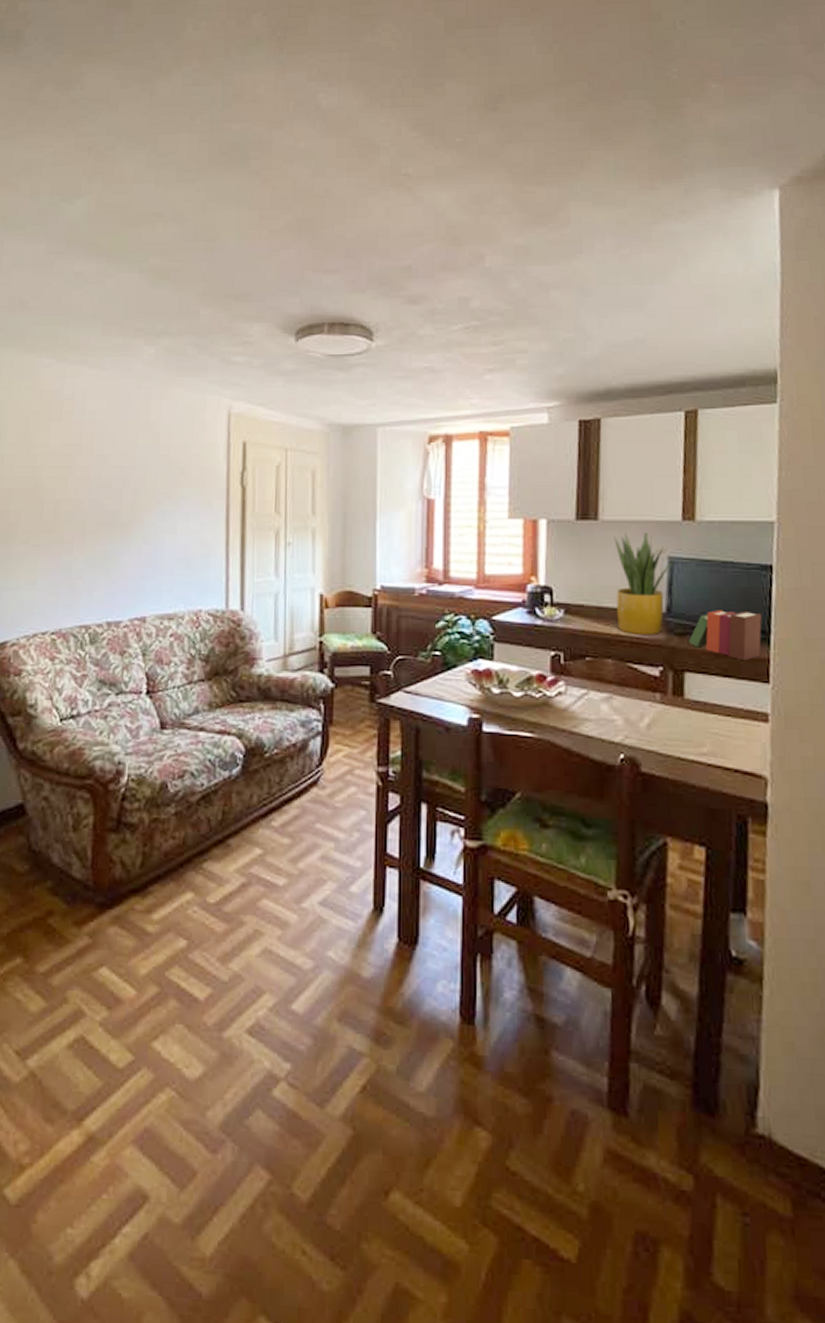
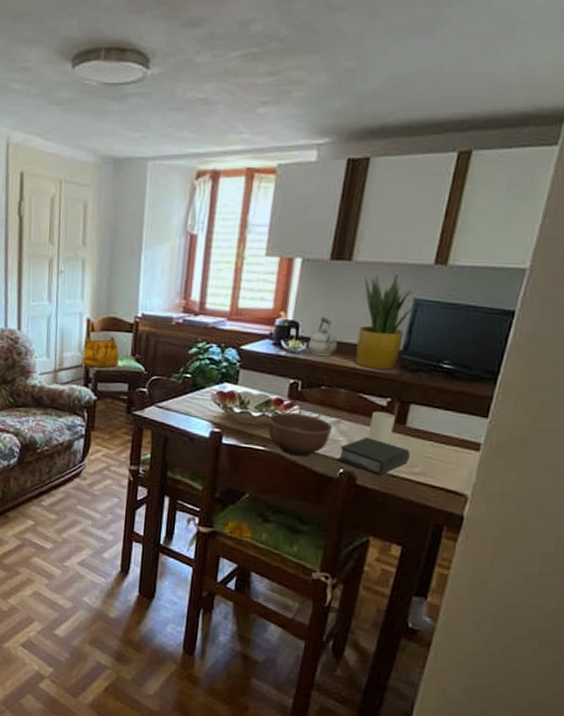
handbag: none [315,611,358,650] -> present [82,335,119,368]
bowl: none [531,690,605,743] -> present [268,412,333,457]
kettle: none [565,580,597,624] -> present [308,317,338,357]
book: none [615,715,695,760] -> present [337,438,410,476]
cup: none [644,682,672,722] -> present [367,411,395,445]
books: present [689,610,762,661] -> none [419,350,494,398]

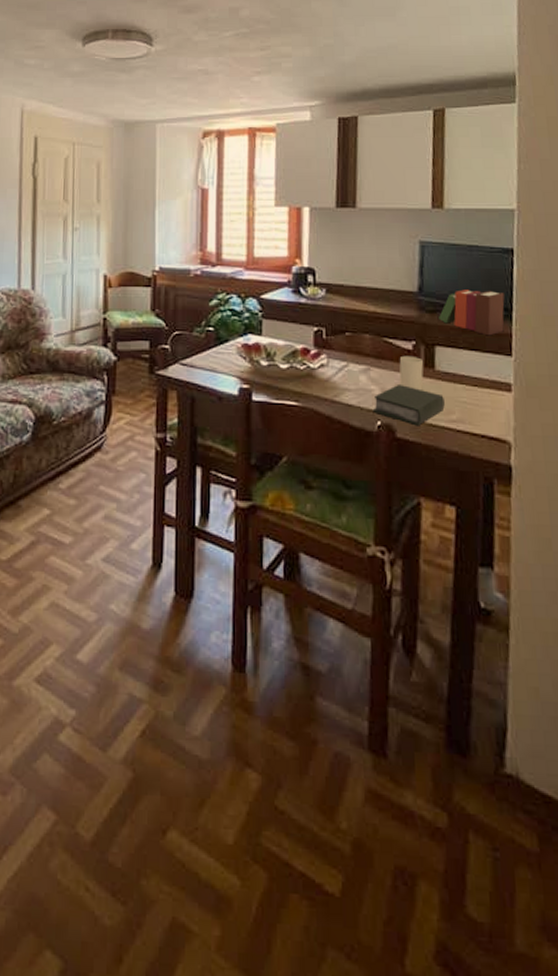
handbag: present [82,335,119,368] -> none [99,291,138,326]
bowl: present [268,412,333,457] -> none [296,362,364,411]
kettle: present [308,317,338,357] -> none [327,263,355,302]
planter: present [355,273,418,371] -> none [370,219,424,313]
books: none [419,350,494,398] -> present [439,289,505,336]

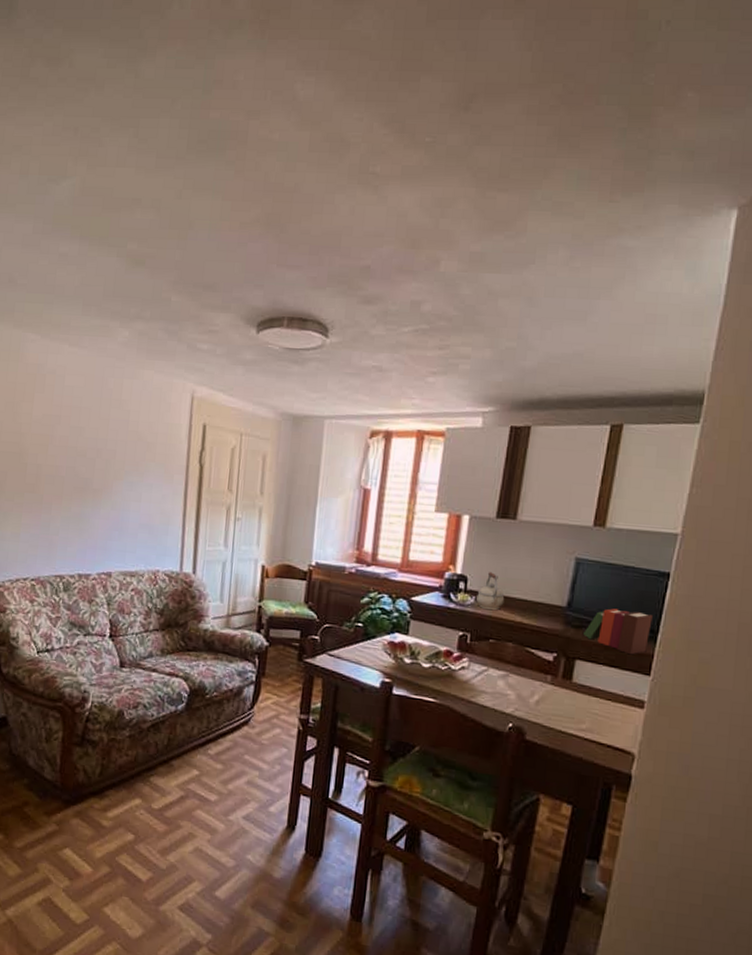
kettle: none [327,263,355,302] -> present [476,572,505,611]
book: present [372,385,445,426] -> none [506,692,577,731]
cup: present [399,355,424,391] -> none [535,665,561,700]

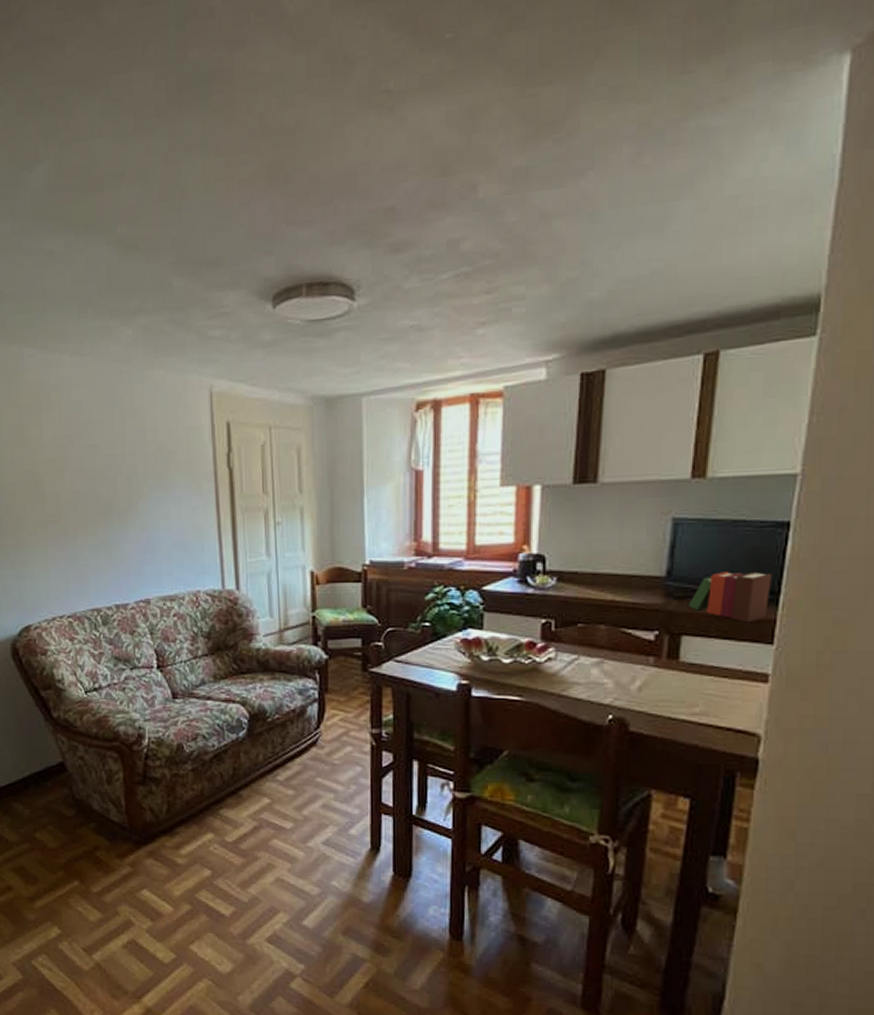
kettle: present [476,572,505,611] -> none [558,547,591,591]

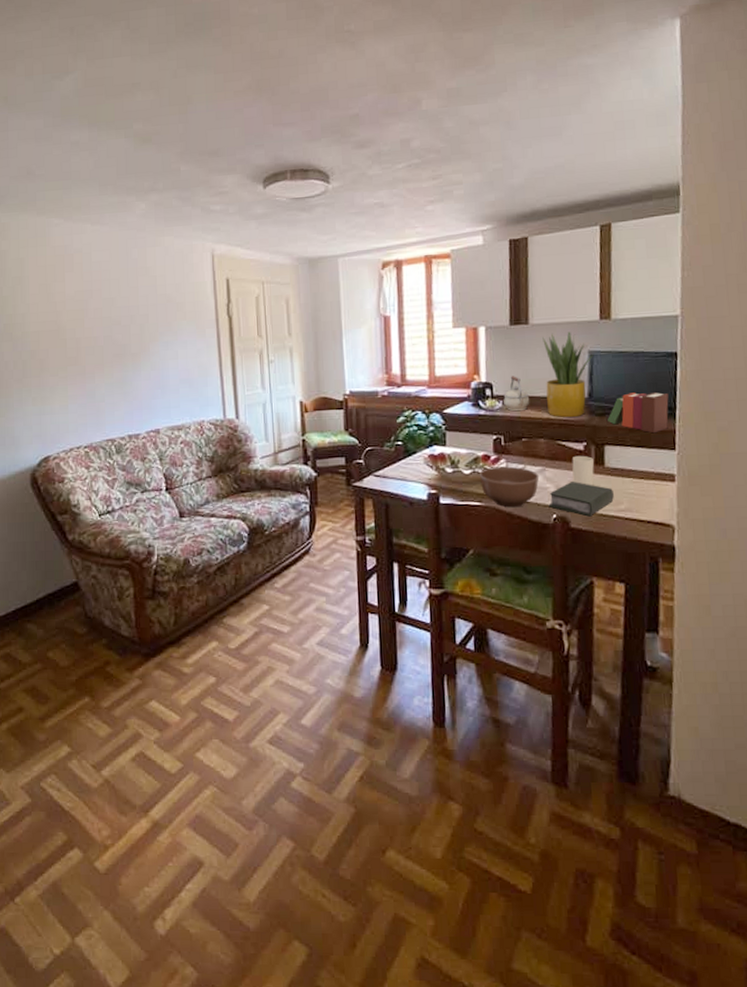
bowl: none [521,656,596,705] -> present [479,466,540,508]
kettle: none [558,547,591,591] -> present [503,376,530,412]
book: none [604,678,687,720] -> present [548,482,614,517]
planter: none [613,493,678,601] -> present [542,332,593,418]
cup: none [636,646,665,684] -> present [572,455,594,486]

